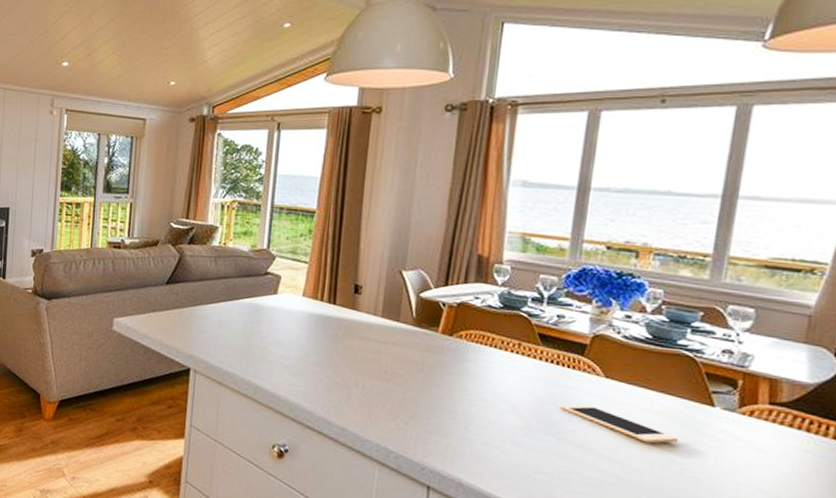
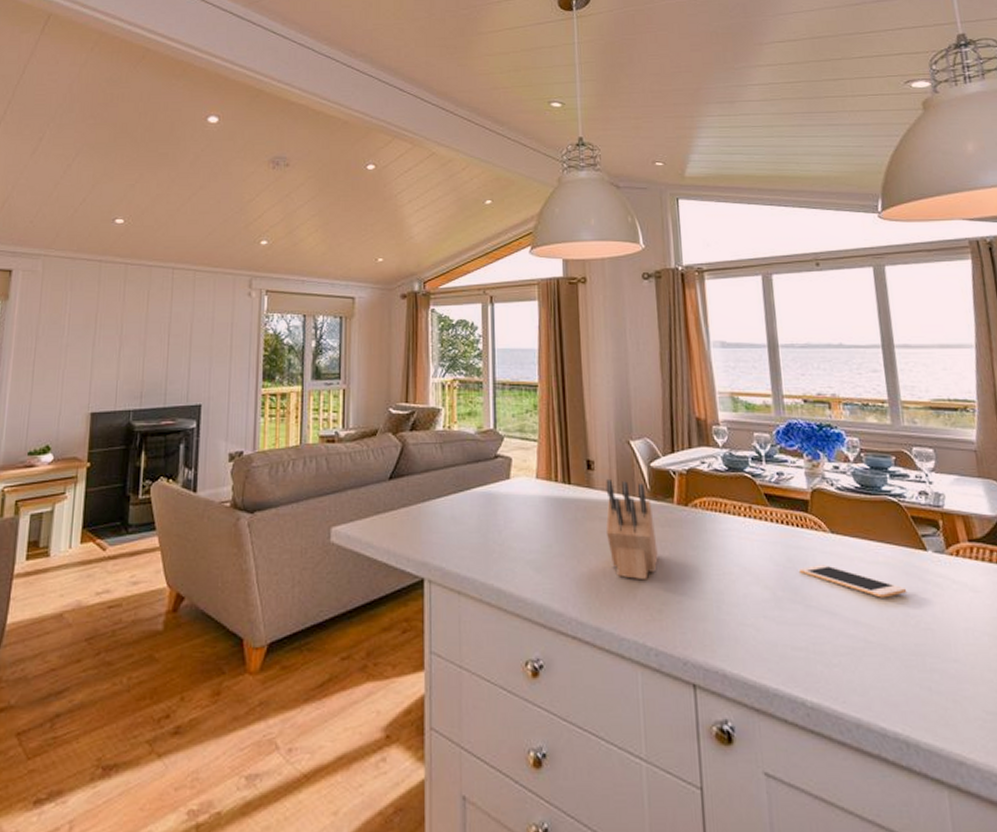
knife block: none [364,303,415,396] -> present [605,478,658,581]

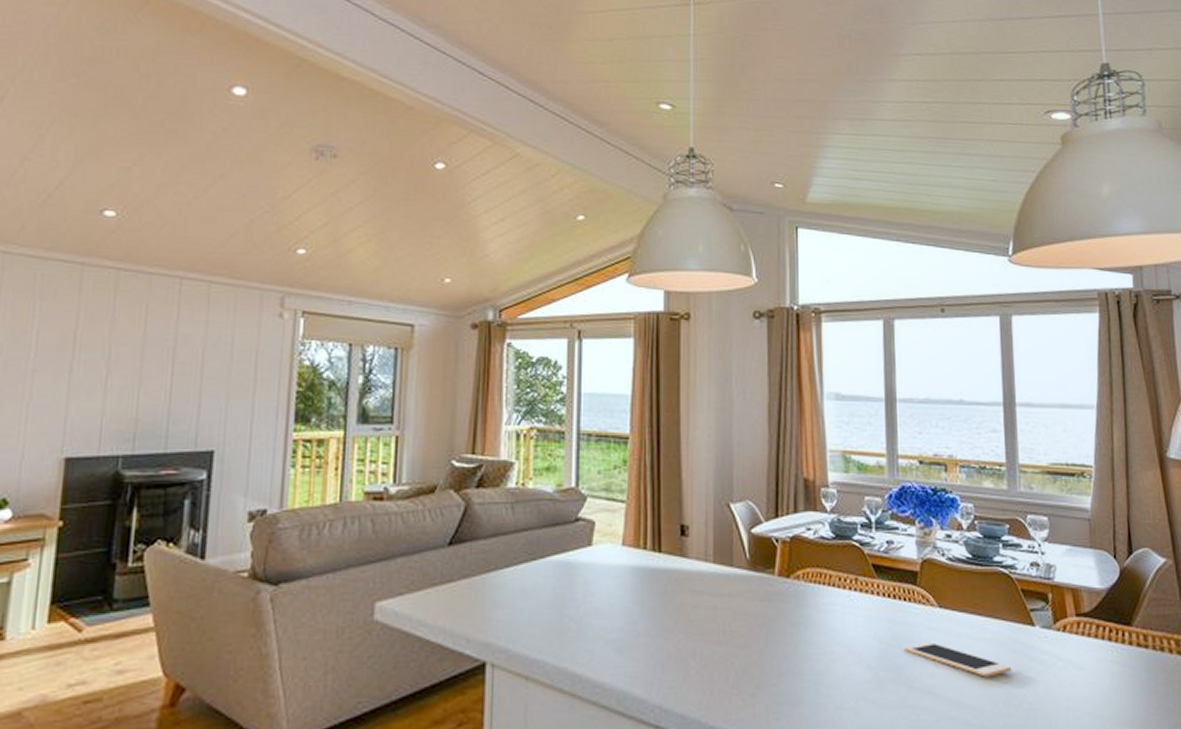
knife block: present [605,478,658,581] -> none [698,546,754,661]

